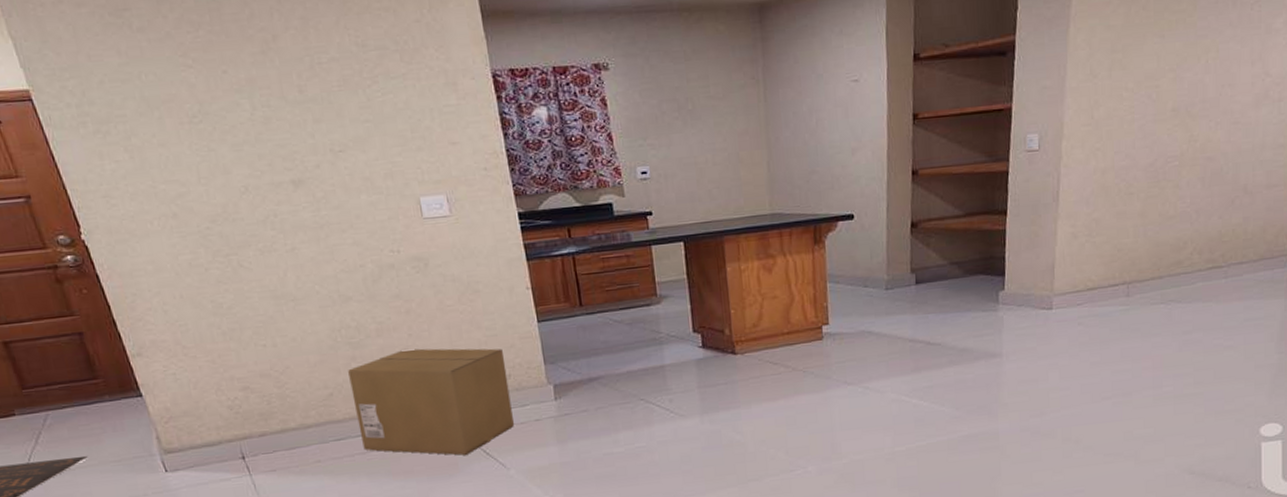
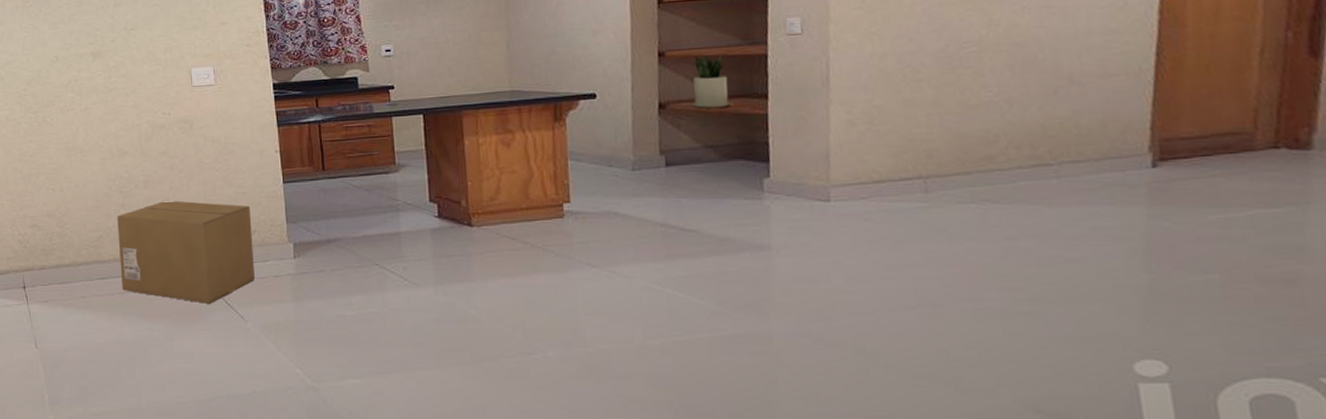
planter: none [940,172,976,227] -> present [691,54,732,109]

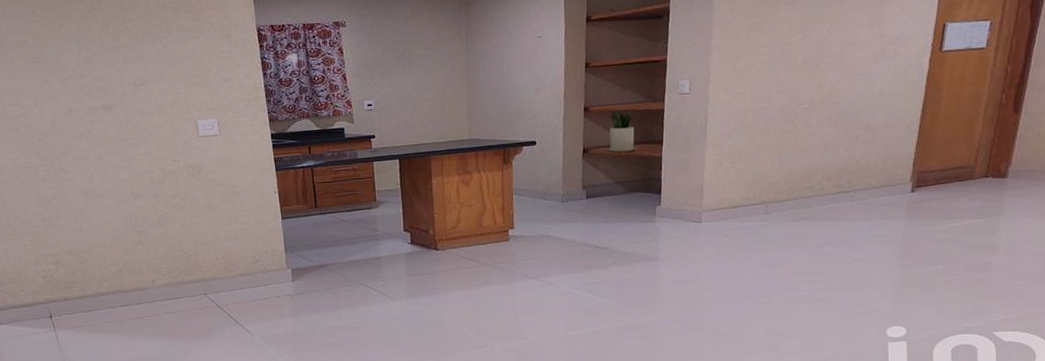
box: present [117,200,255,304] -> none [134,236,259,323]

